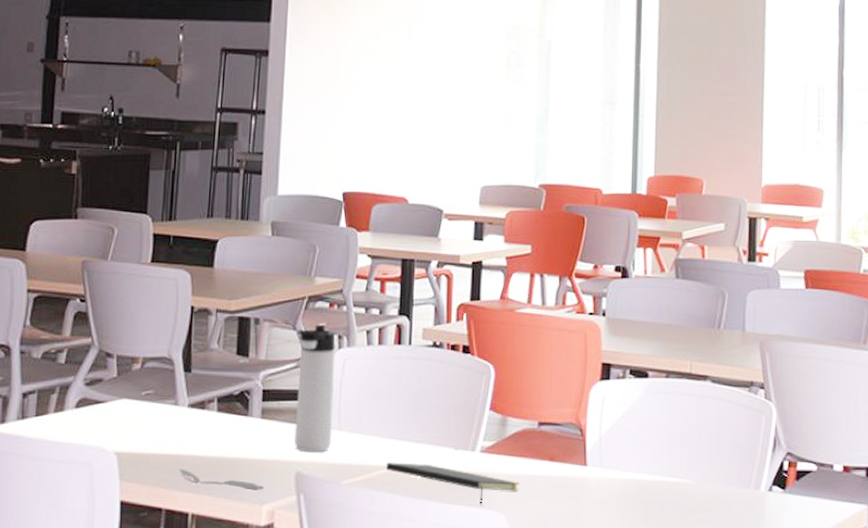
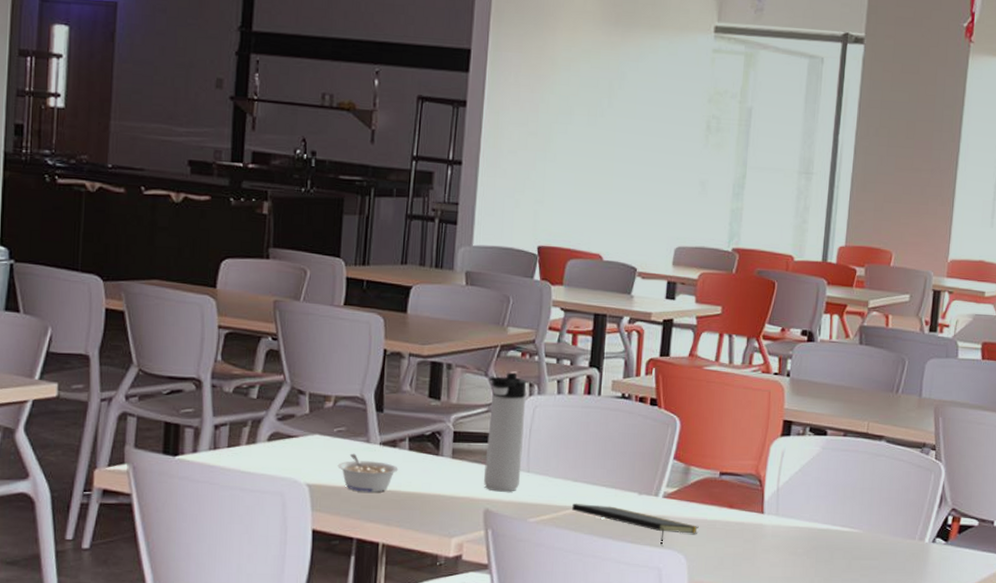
legume: none [145,417,207,459] -> present [337,453,399,493]
spoon: present [178,469,263,490] -> none [369,502,453,525]

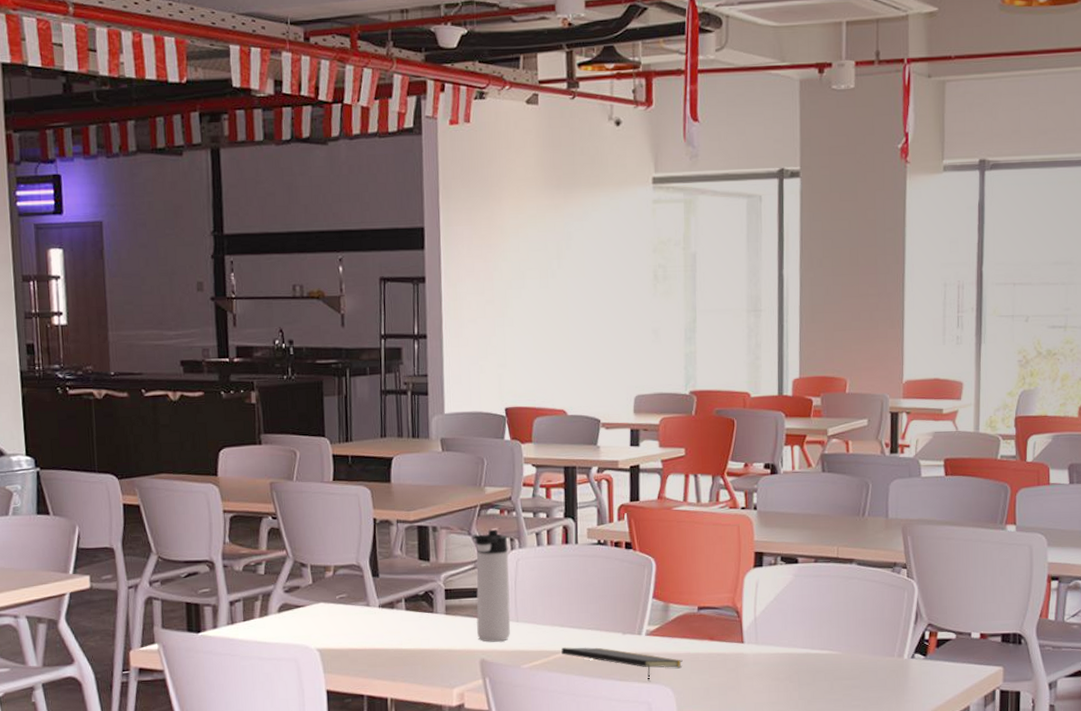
legume: present [337,453,399,493] -> none [343,617,398,652]

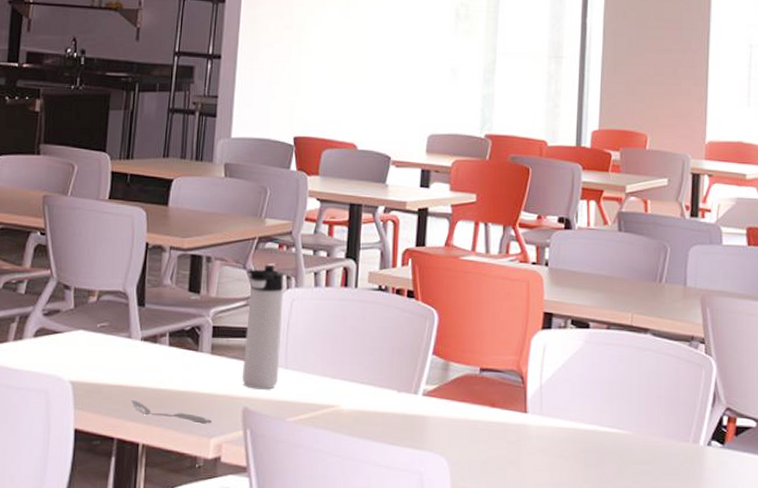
spoon: none [375,661,452,677] -> present [130,400,212,424]
notepad: present [561,647,683,681] -> none [331,402,460,448]

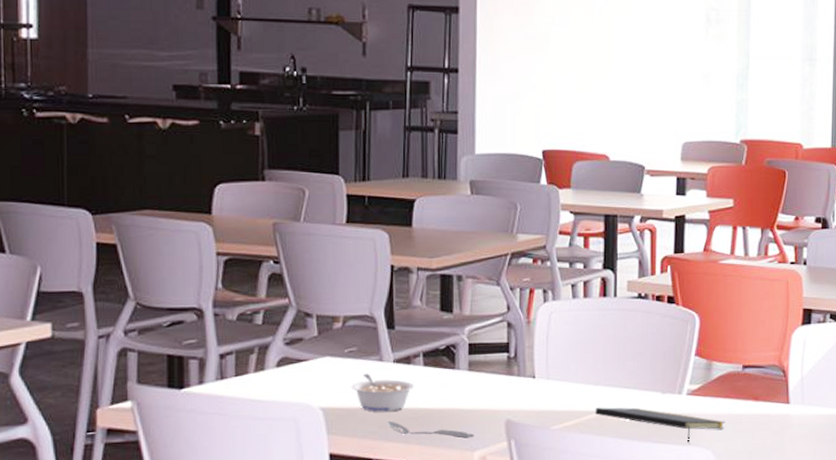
legume: none [100,349,159,390] -> present [351,373,414,412]
thermos bottle: present [242,264,284,390] -> none [502,280,542,401]
notepad: none [331,402,460,448] -> present [595,407,725,444]

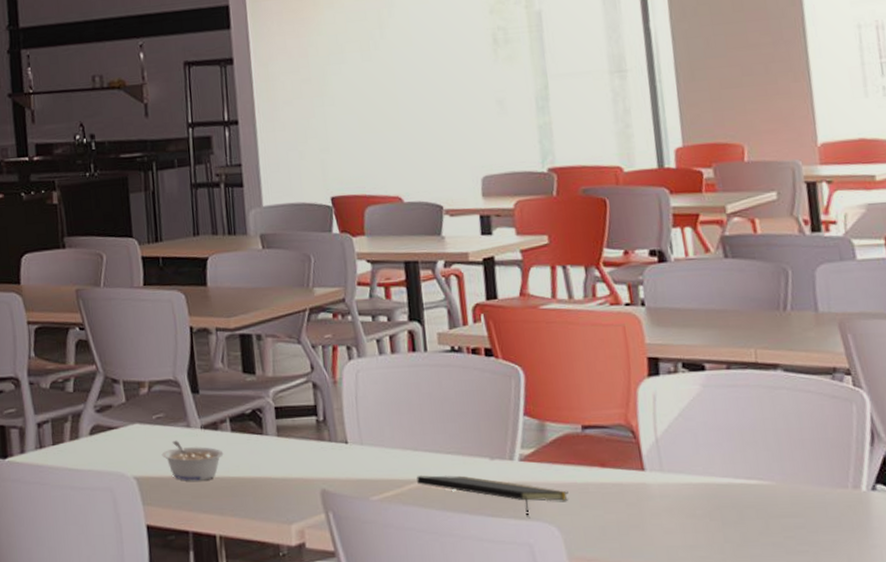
spoon: present [387,421,474,439] -> none [200,491,289,510]

